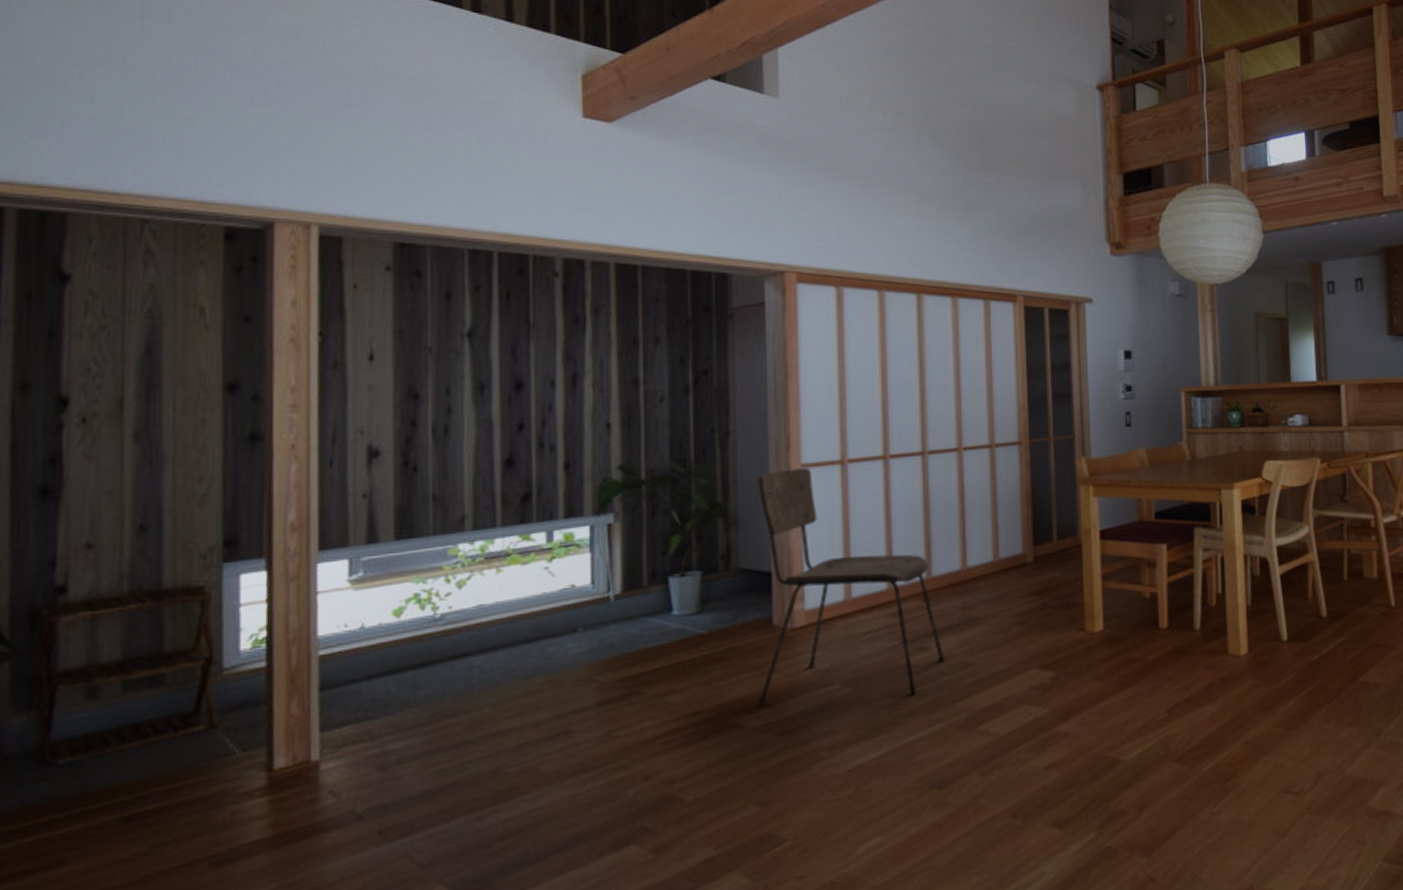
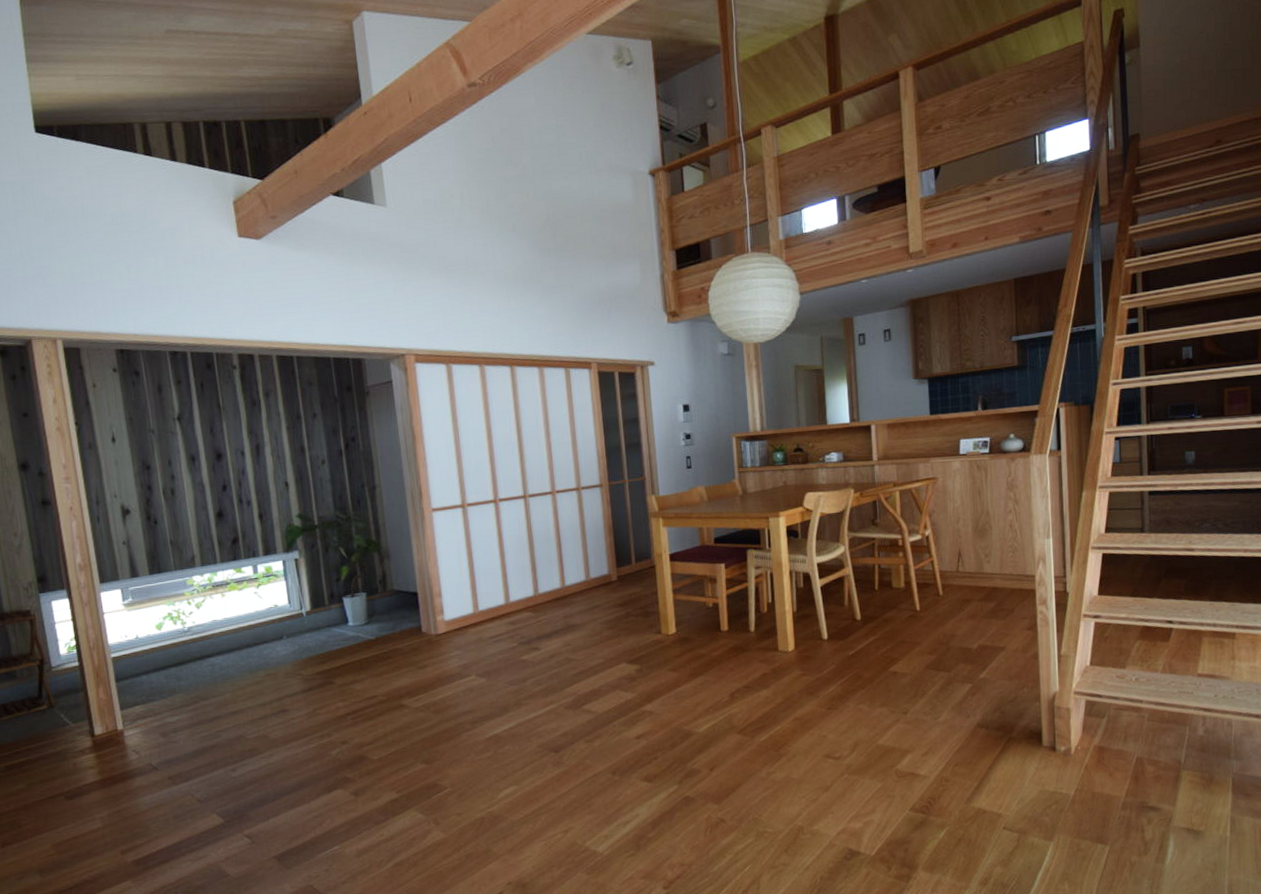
dining chair: present [758,467,945,703] -> none [400,511,553,690]

